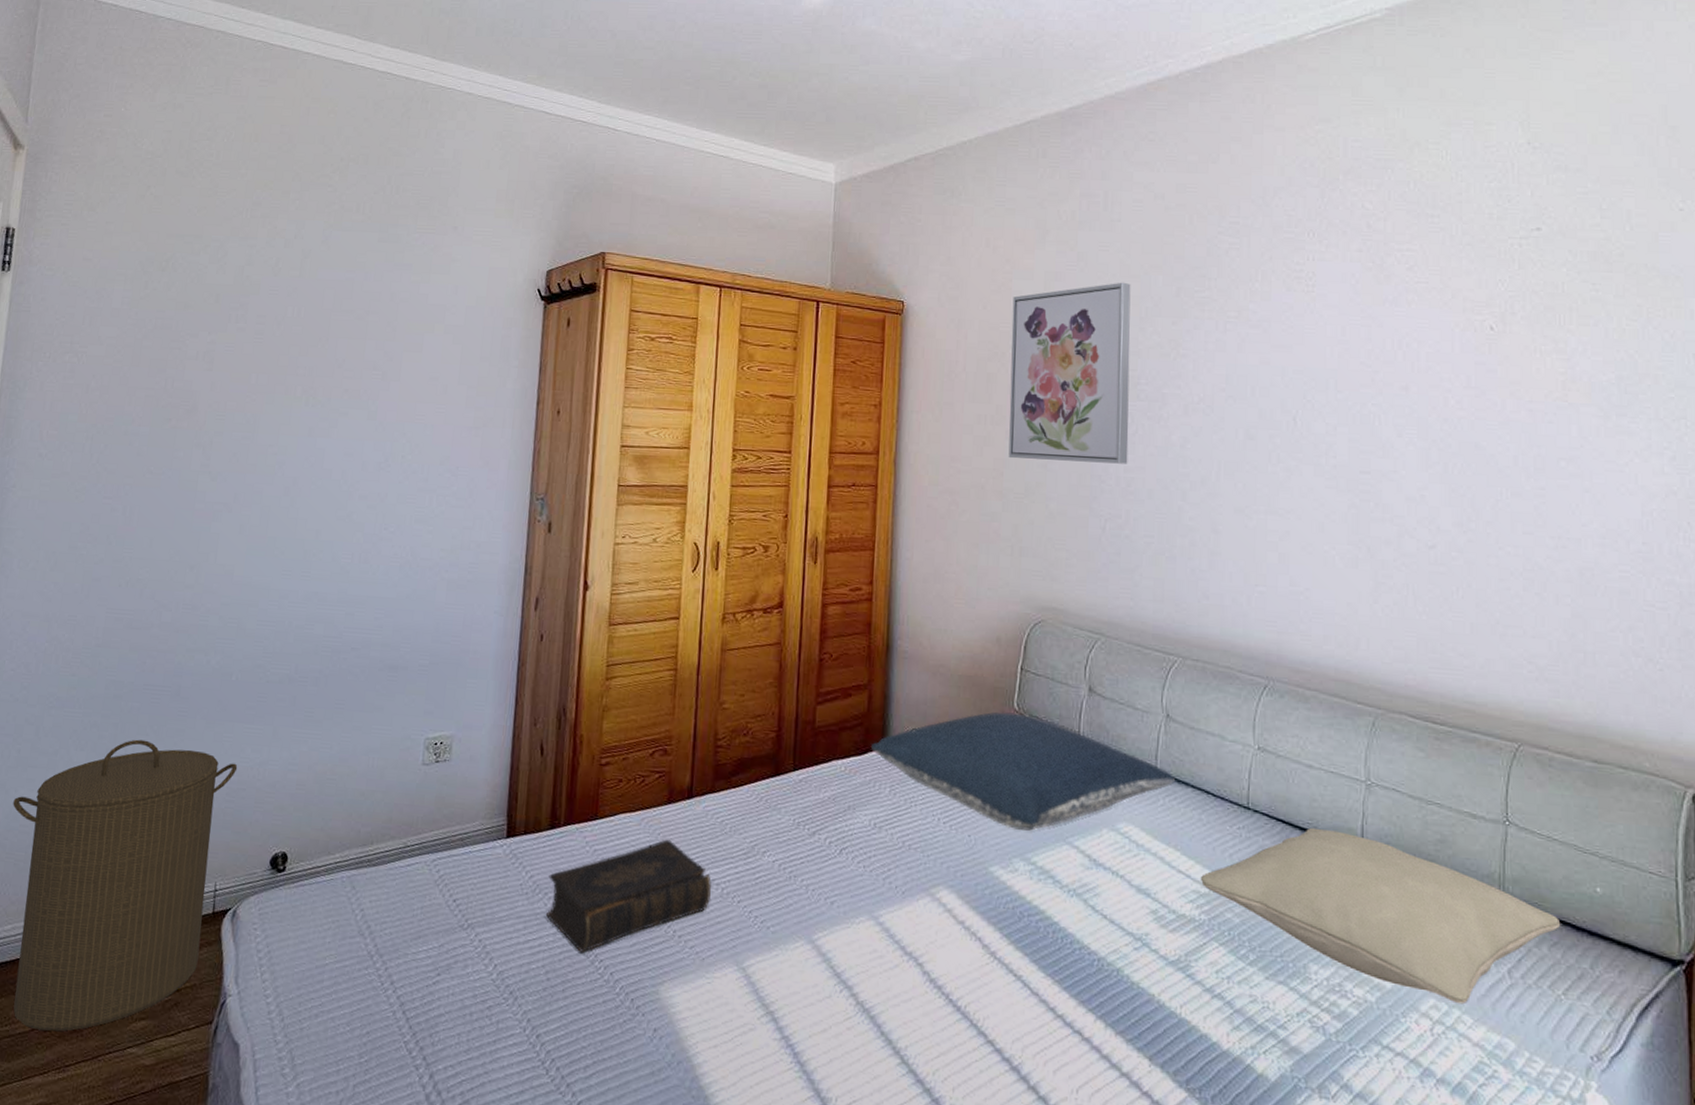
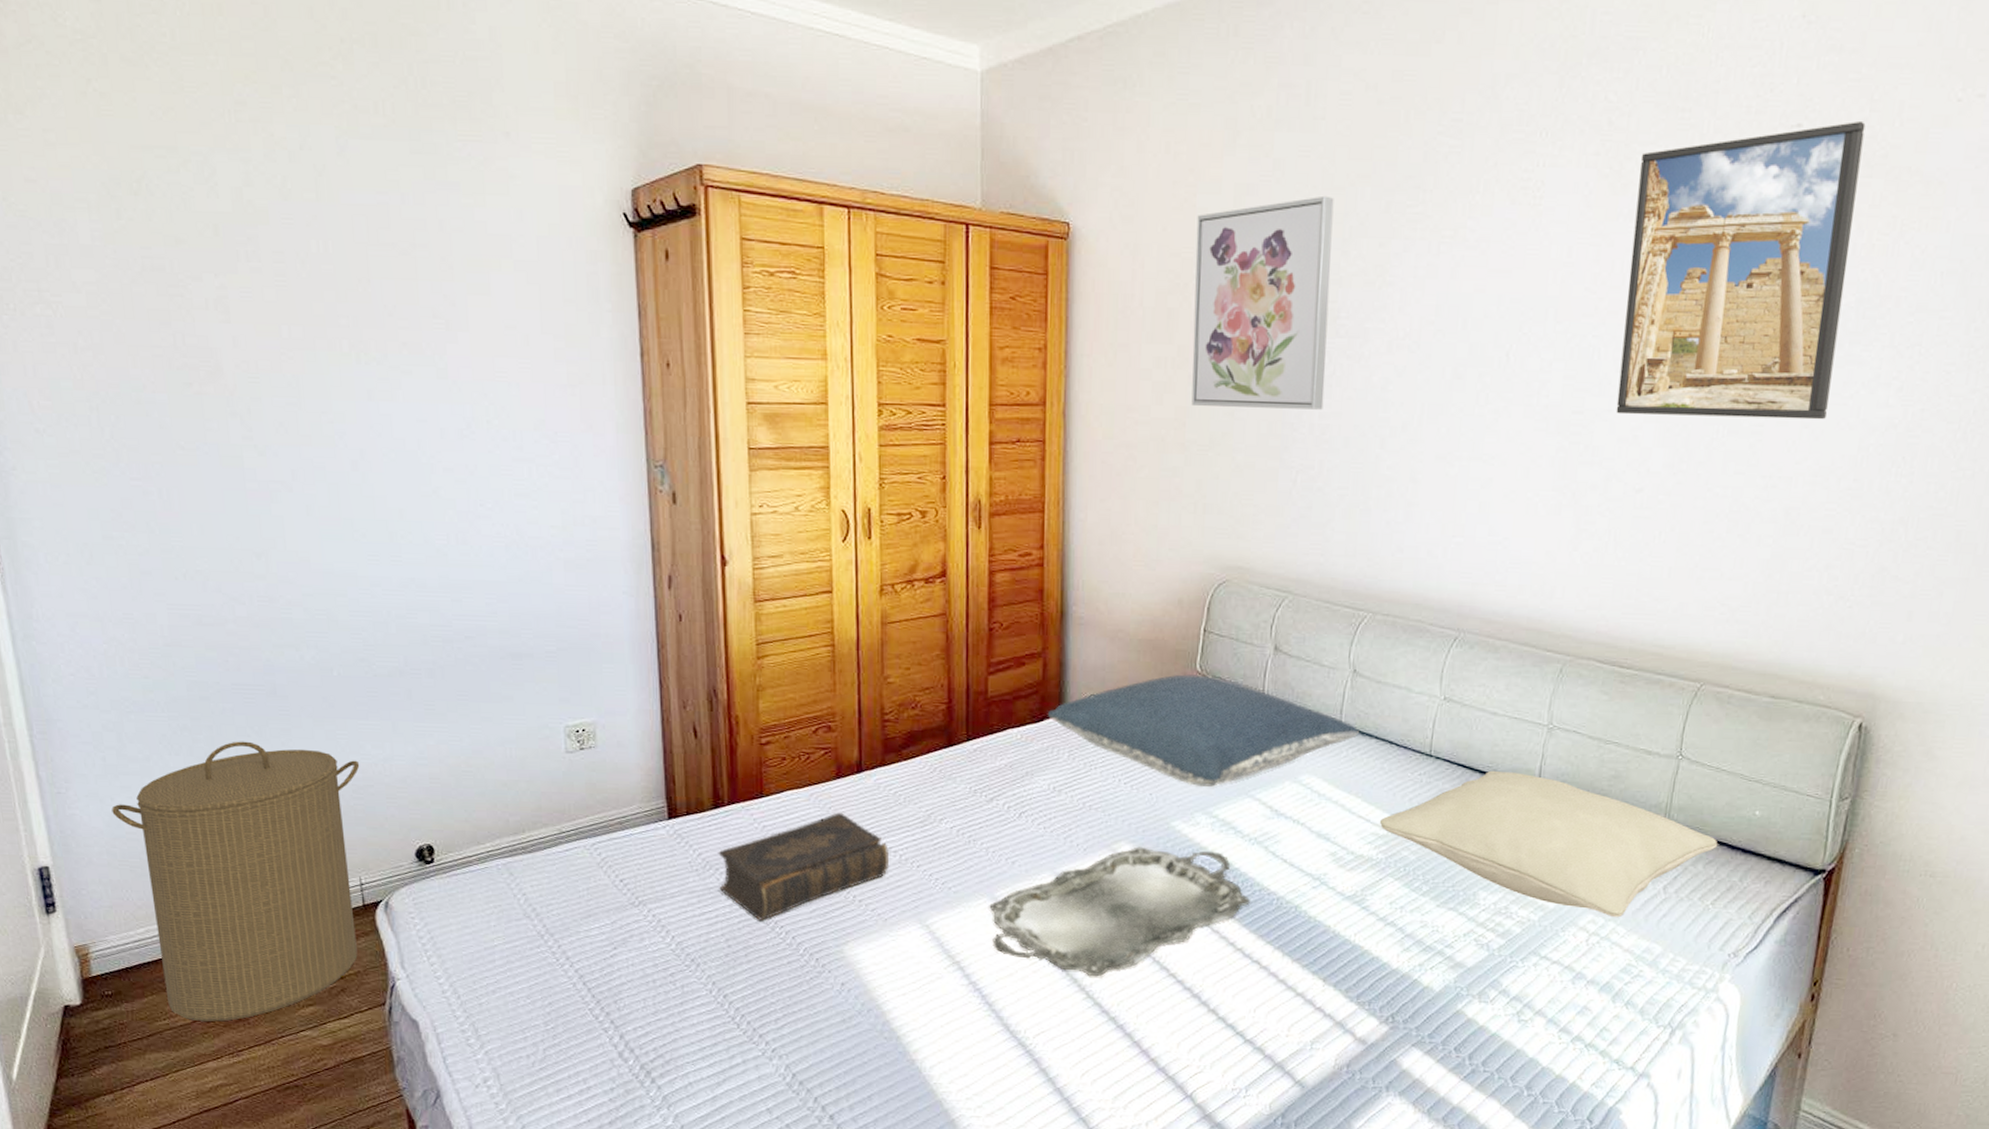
serving tray: none [806,892,1071,1039] -> present [989,846,1251,977]
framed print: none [1400,226,1605,485] -> present [1616,122,1866,420]

